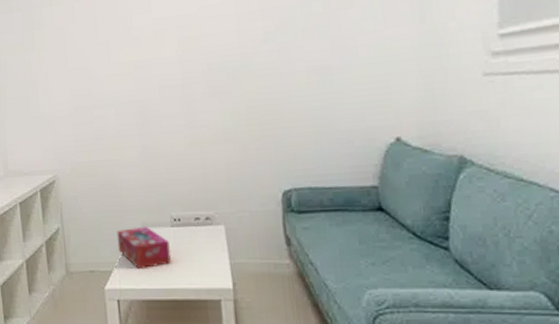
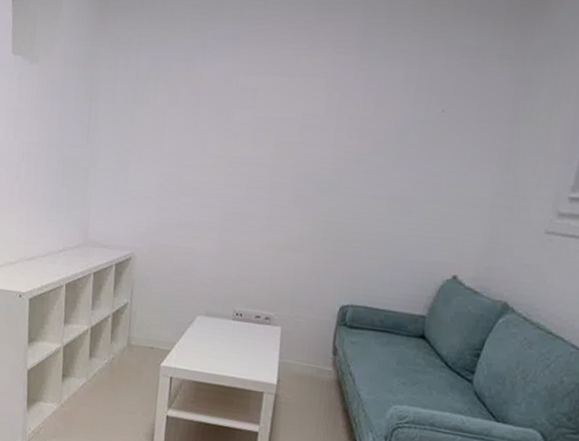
tissue box: present [116,226,171,270] -> none [179,314,228,354]

